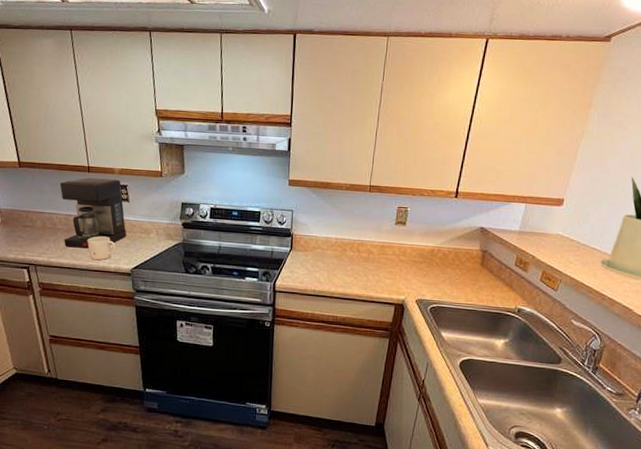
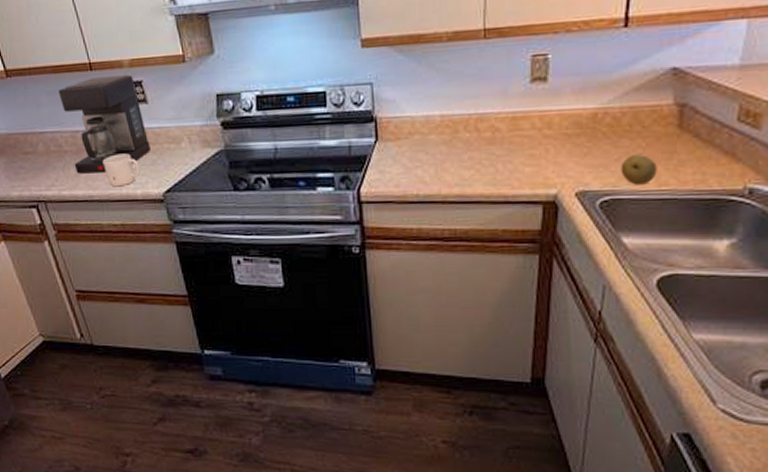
fruit: none [444,279,467,299] -> present [620,155,658,185]

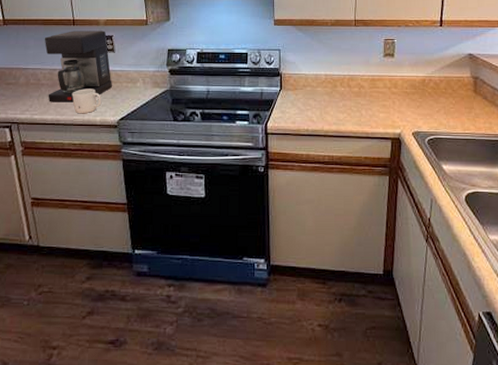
fruit: present [620,155,658,185] -> none [440,109,463,129]

